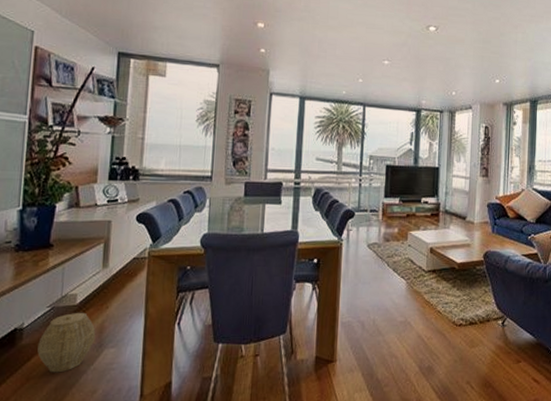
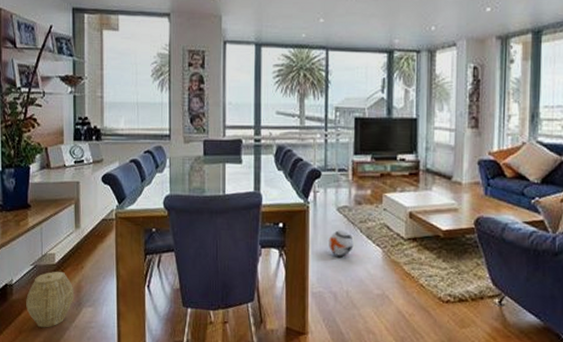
ball: none [359,264,381,288] -> present [329,230,354,256]

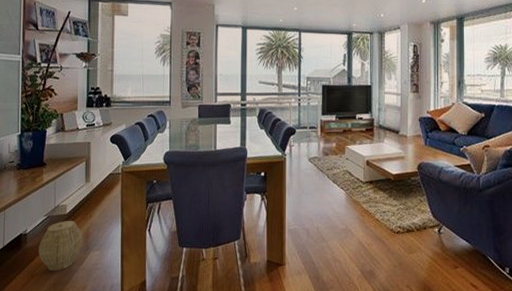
ball: present [329,230,354,256] -> none [302,177,322,198]

